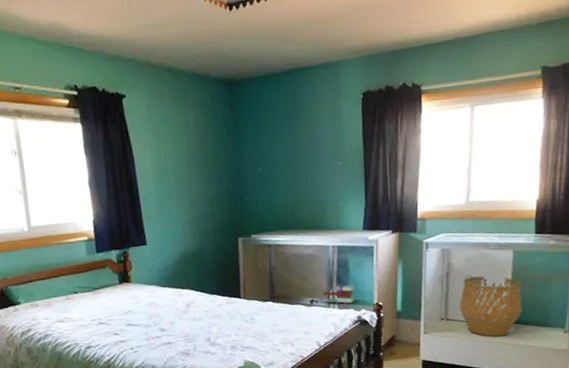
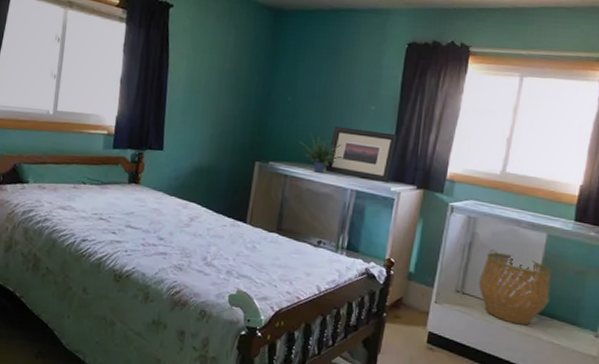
potted plant: none [275,198,321,237] -> present [299,132,344,173]
picture frame: none [305,185,368,234] -> present [325,126,398,182]
books: present [323,284,356,305] -> none [333,229,368,254]

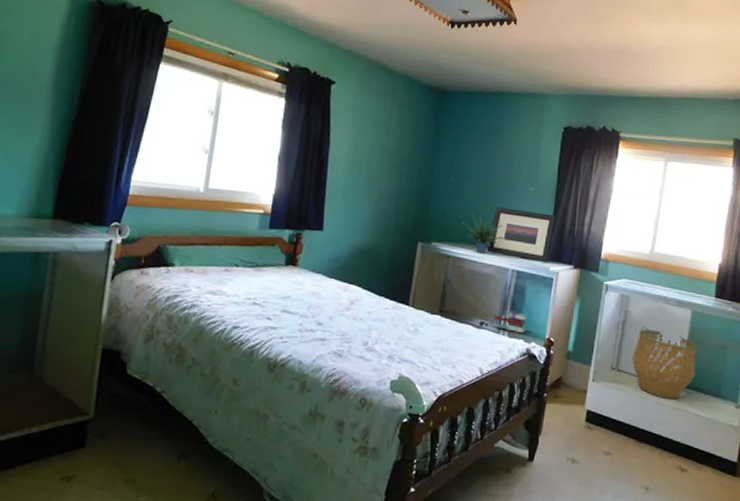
books: none [333,229,368,254] -> present [495,309,528,334]

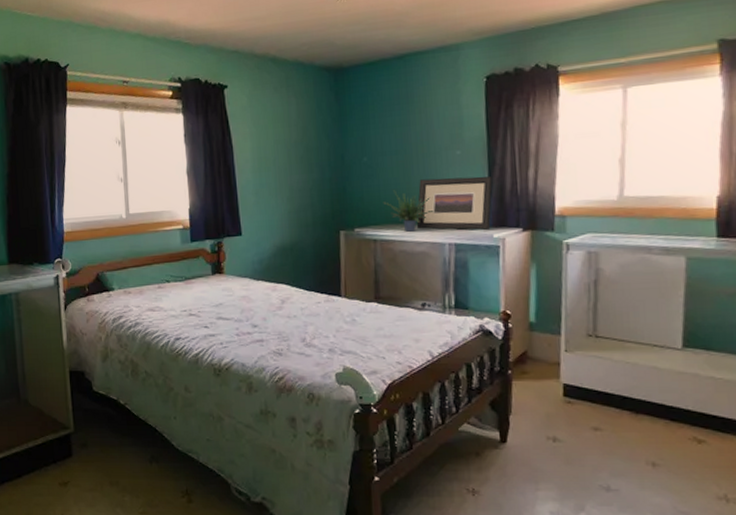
books: present [495,309,528,334] -> none [437,286,477,311]
basket: present [631,327,697,400] -> none [612,284,702,363]

